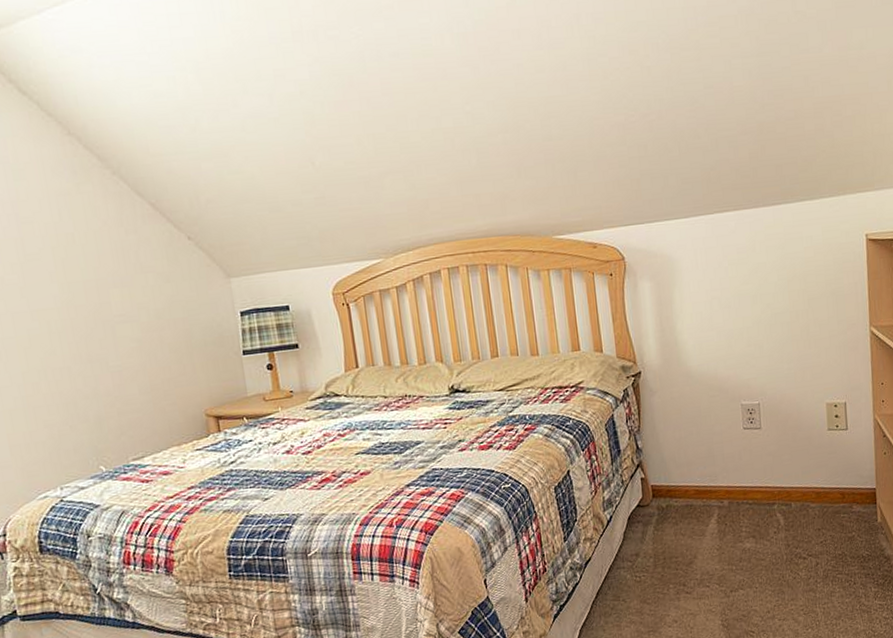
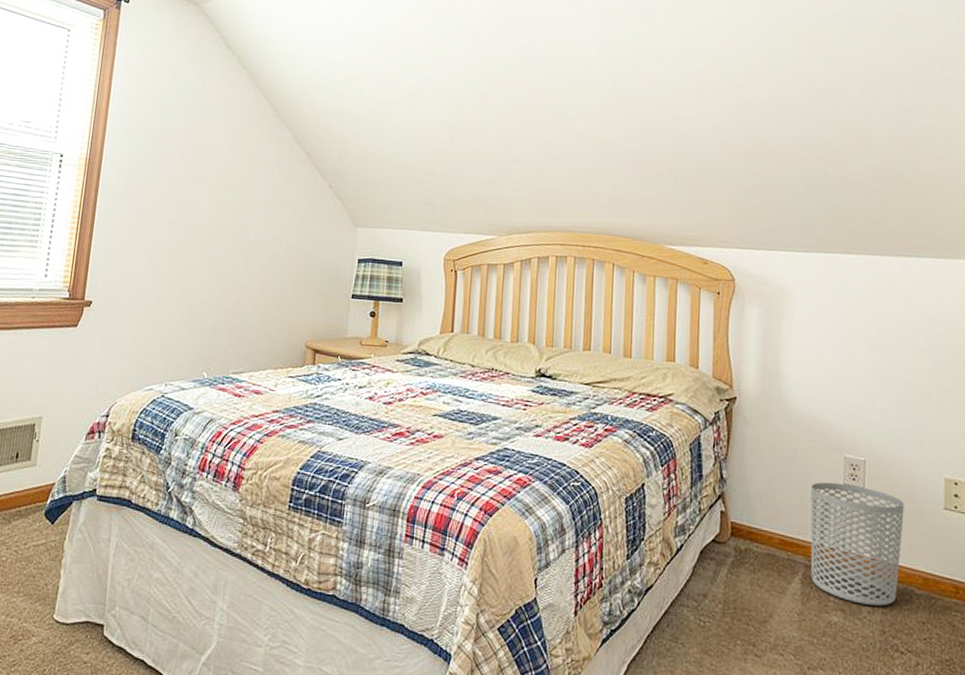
waste bin: none [716,427,796,528] -> present [810,482,904,606]

